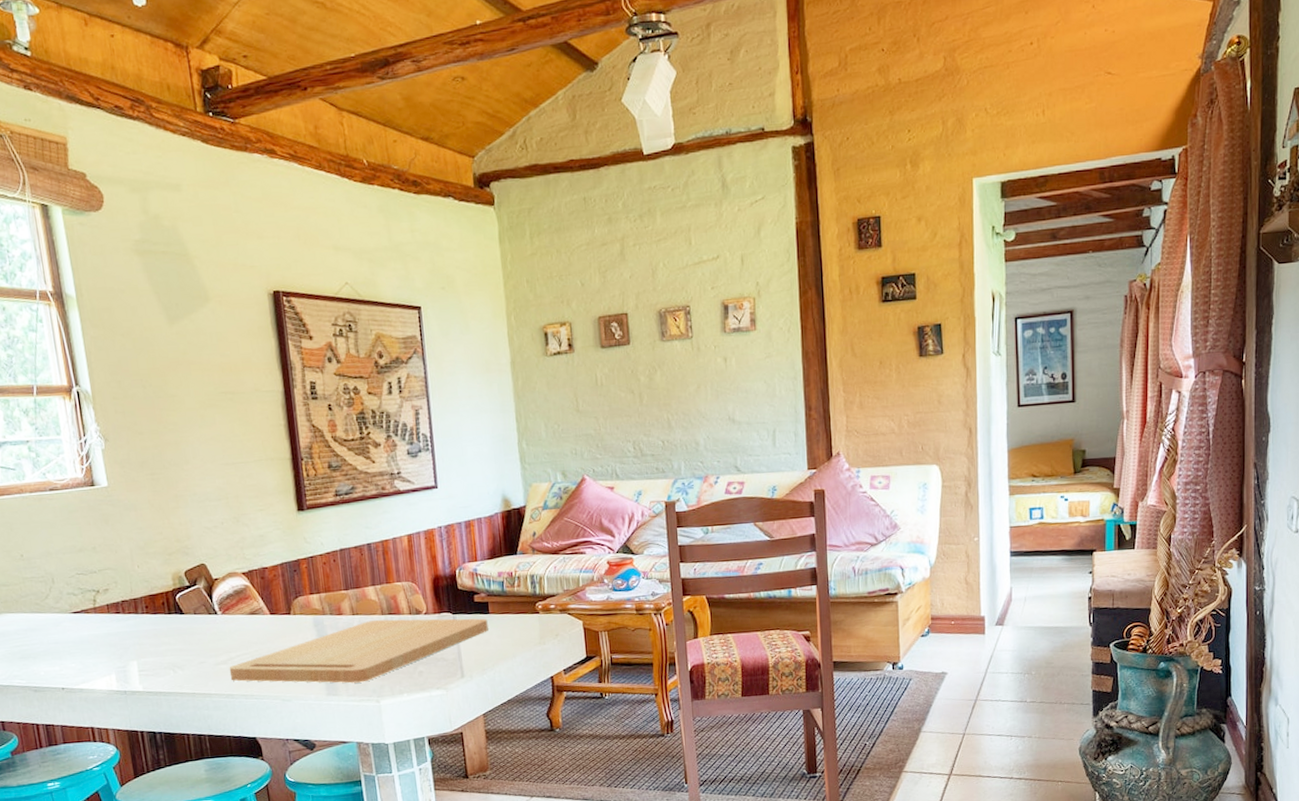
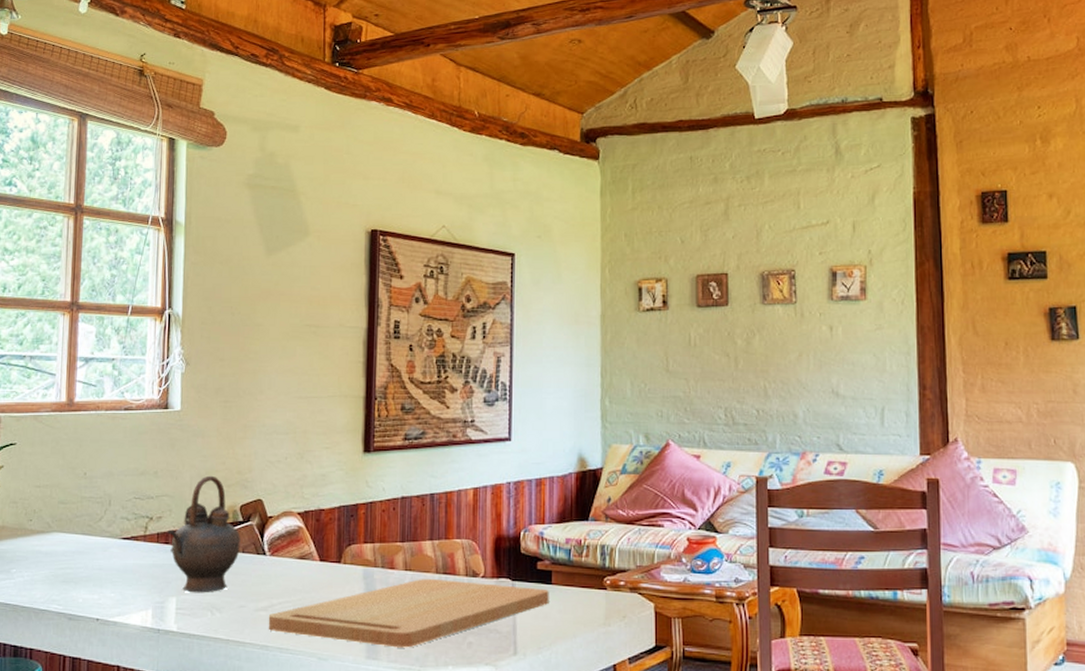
teapot: none [116,546,192,656] -> present [167,475,241,593]

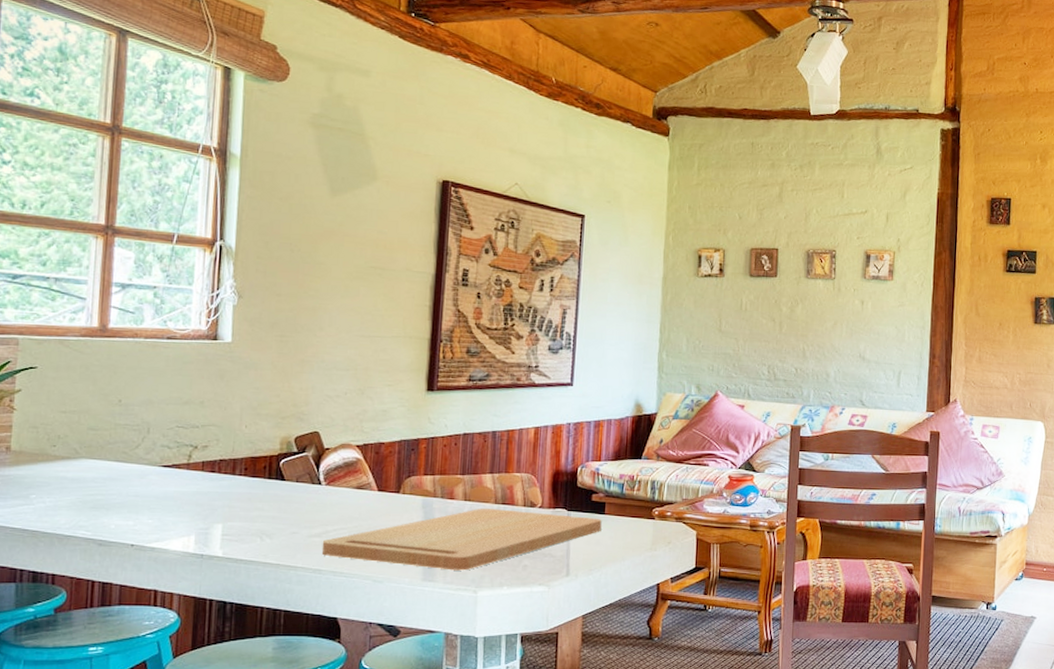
teapot: present [167,475,241,593] -> none [214,407,295,520]

